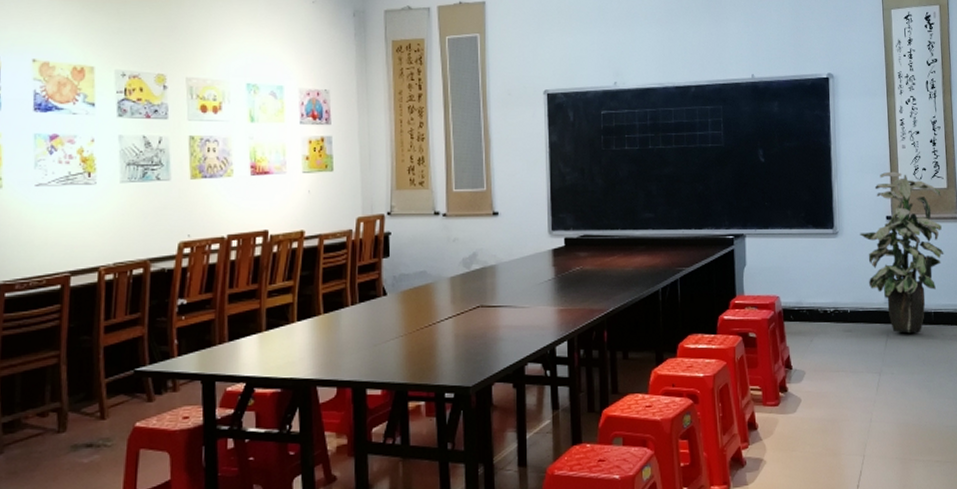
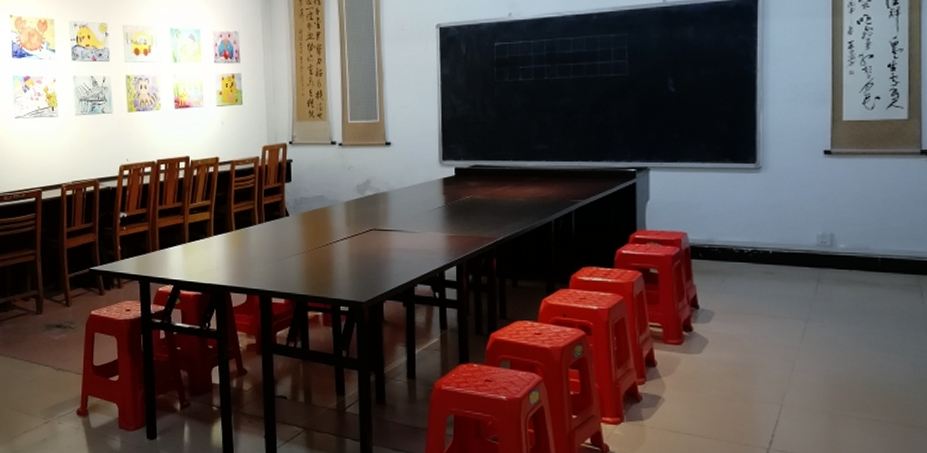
indoor plant: present [860,171,944,334] -> none [788,100,899,280]

